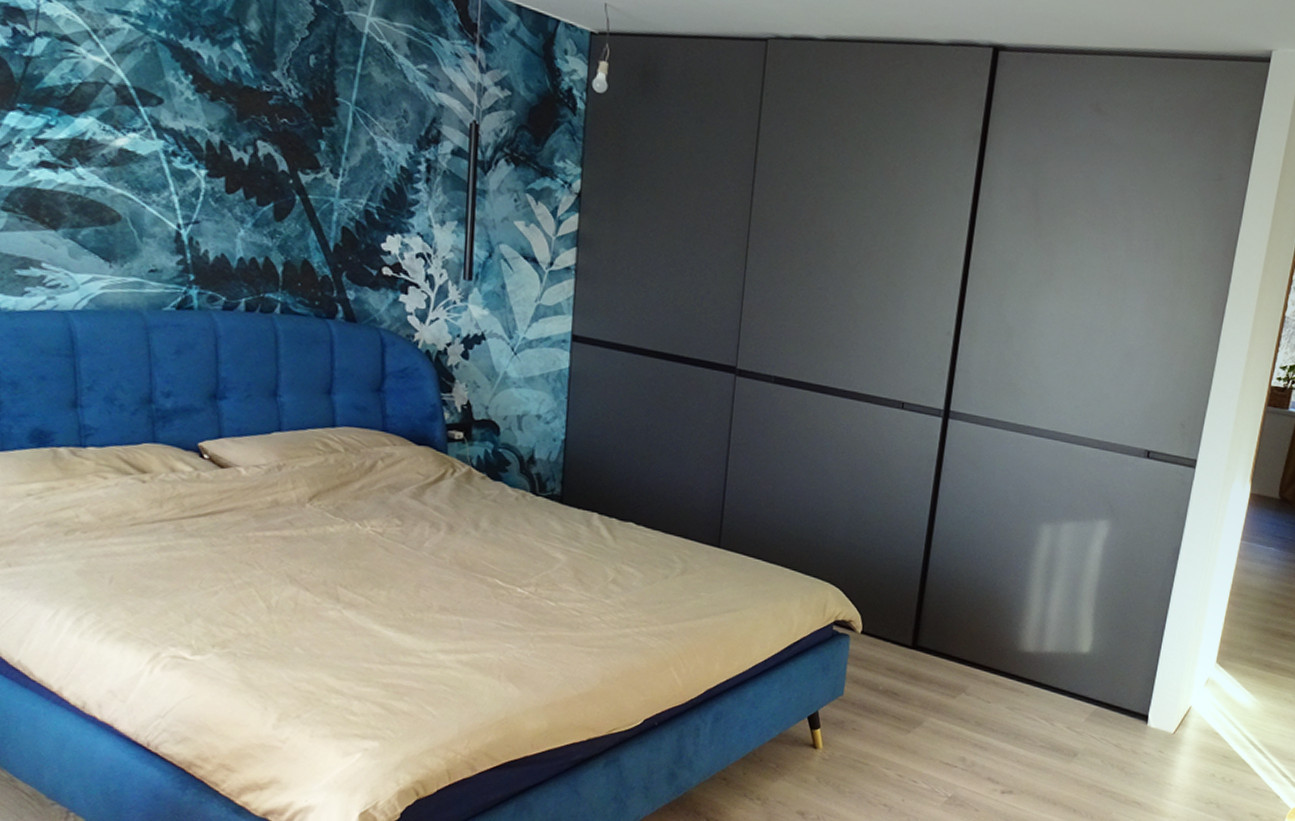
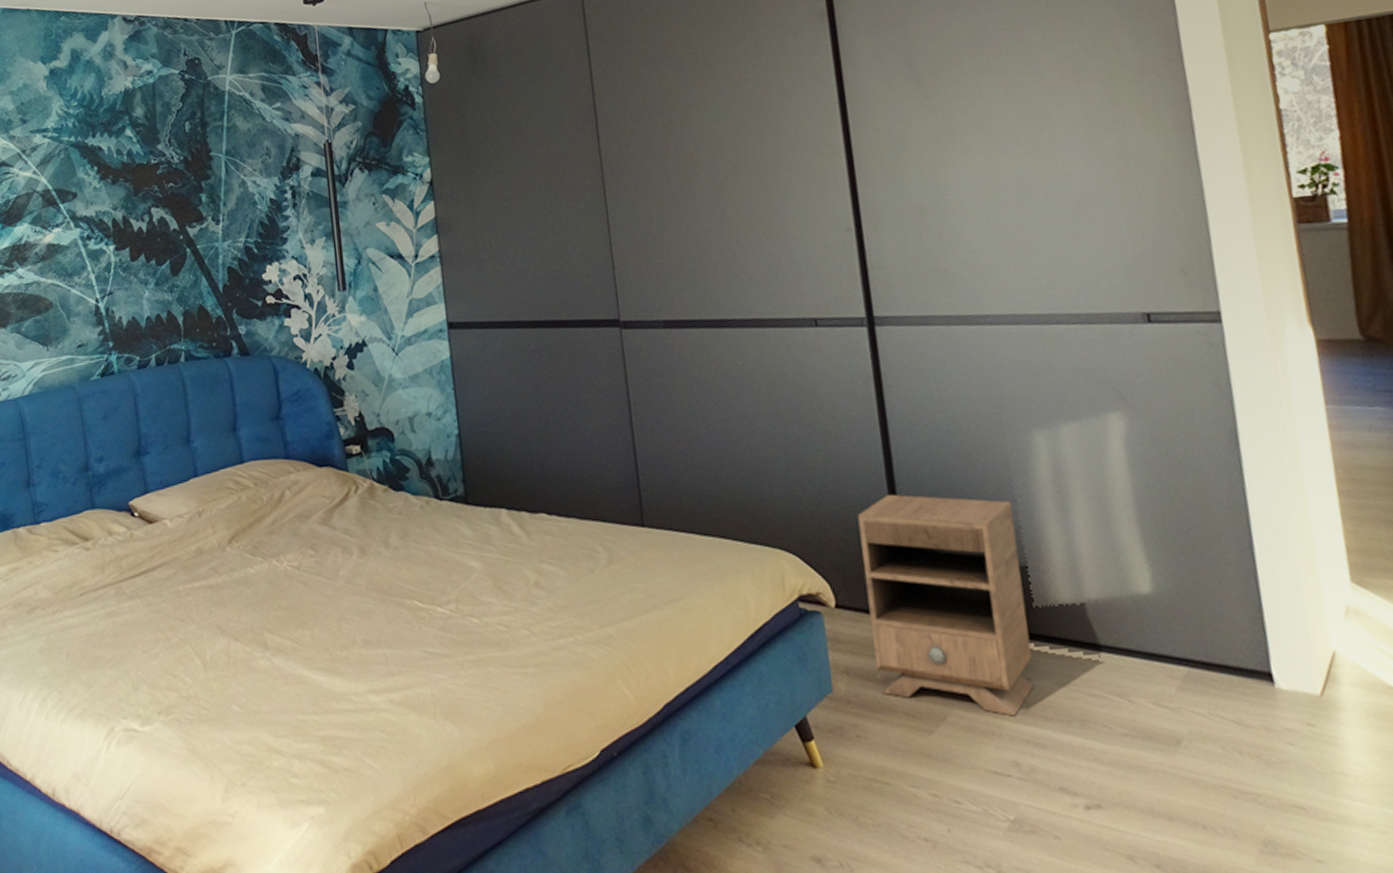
nightstand: none [880,553,1013,727] -> present [857,494,1034,717]

